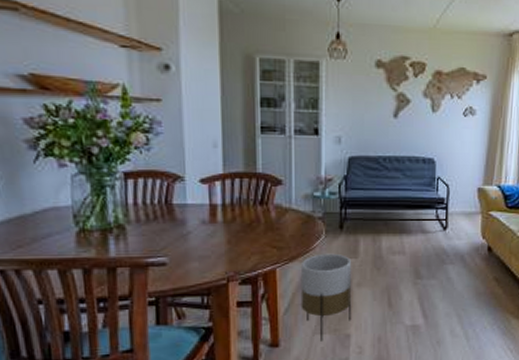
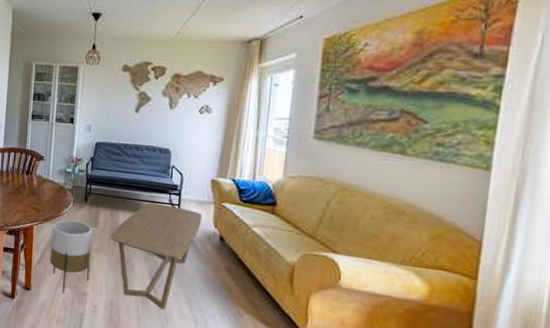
coffee table: none [373,221,471,334] -> present [110,202,203,310]

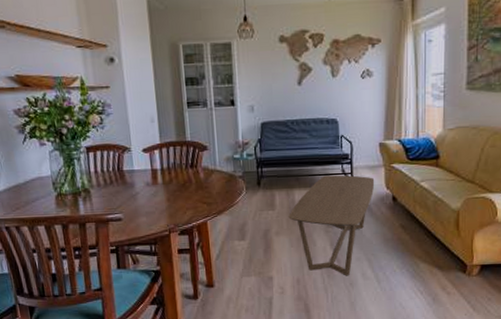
planter: present [49,219,93,294] -> none [227,206,273,283]

